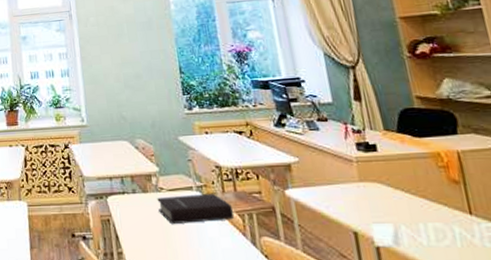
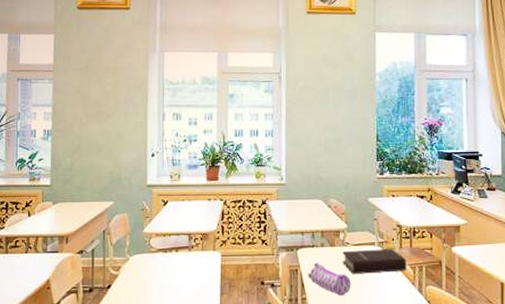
pencil case: none [121,211,172,250] -> present [308,262,351,296]

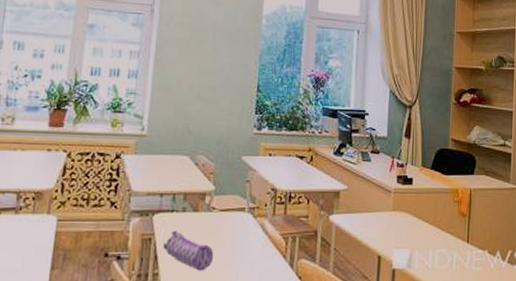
book: present [343,248,407,275] -> none [206,215,280,246]

